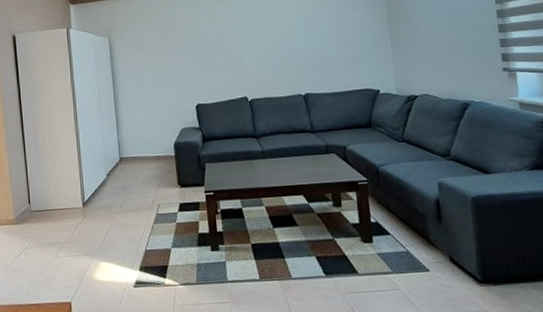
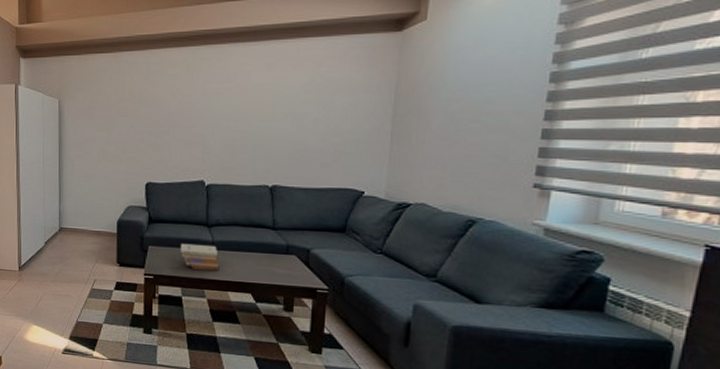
books: none [234,155,272,181] -> present [180,243,219,271]

